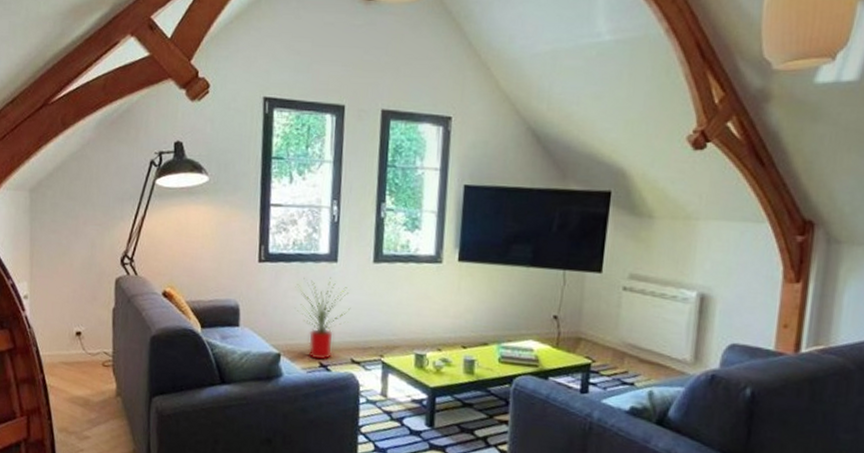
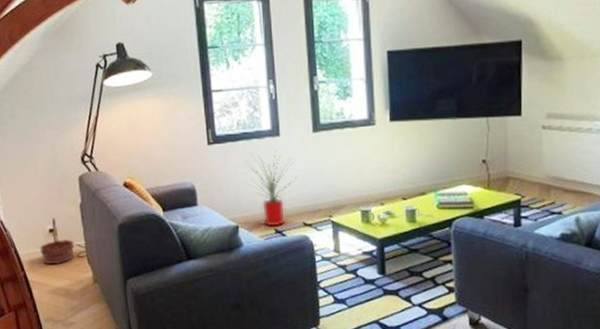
basket: none [63,319,101,370] -> present [39,217,75,265]

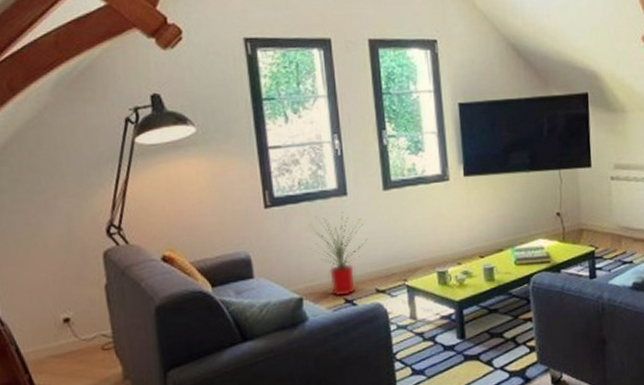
basket: present [39,217,75,265] -> none [49,303,98,363]

